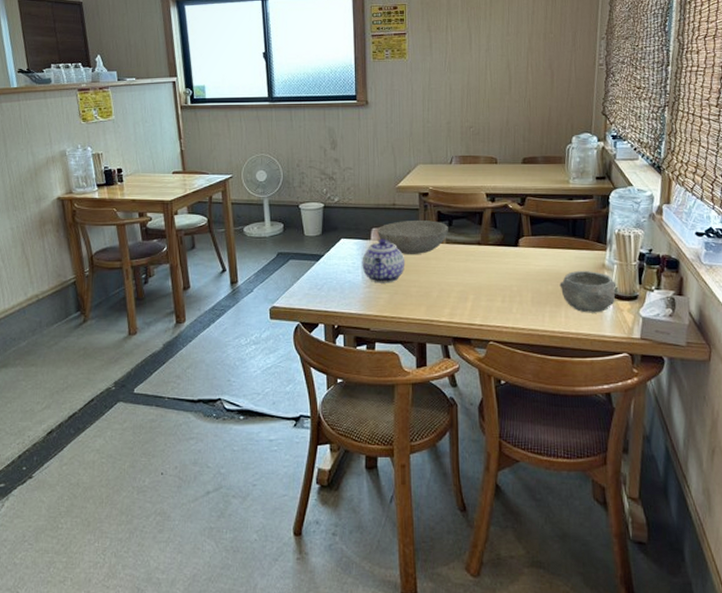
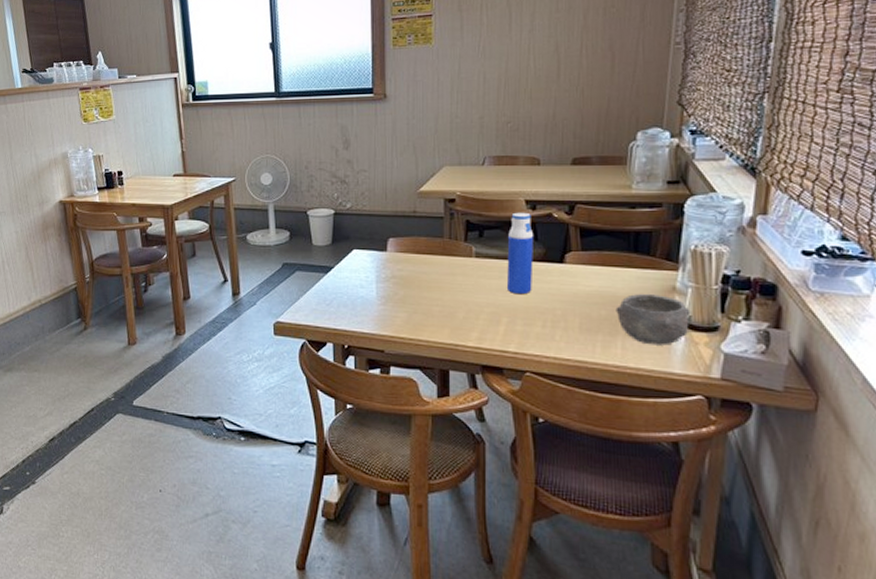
teapot: present [362,238,405,283] -> none [376,250,427,301]
bowl: present [377,220,448,254] -> none [395,230,478,269]
water bottle: none [472,204,494,275] -> present [506,212,533,295]

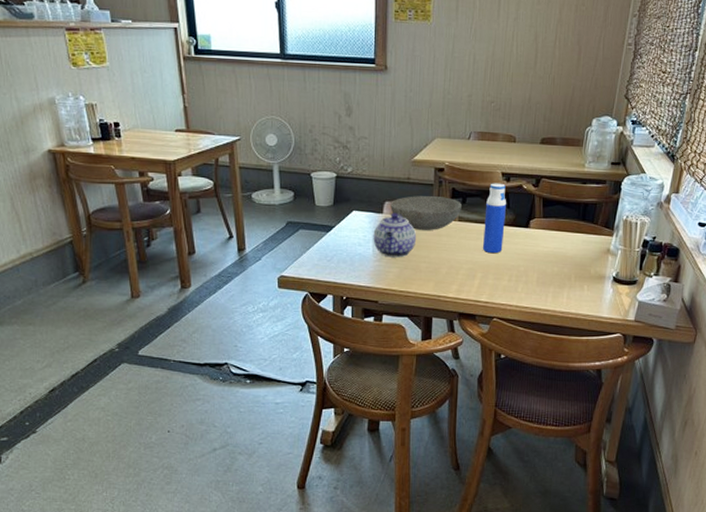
teapot: none [376,250,427,301] -> present [373,212,417,258]
bowl: none [395,230,478,269] -> present [390,196,462,230]
bowl: present [616,294,691,346] -> none [565,254,619,296]

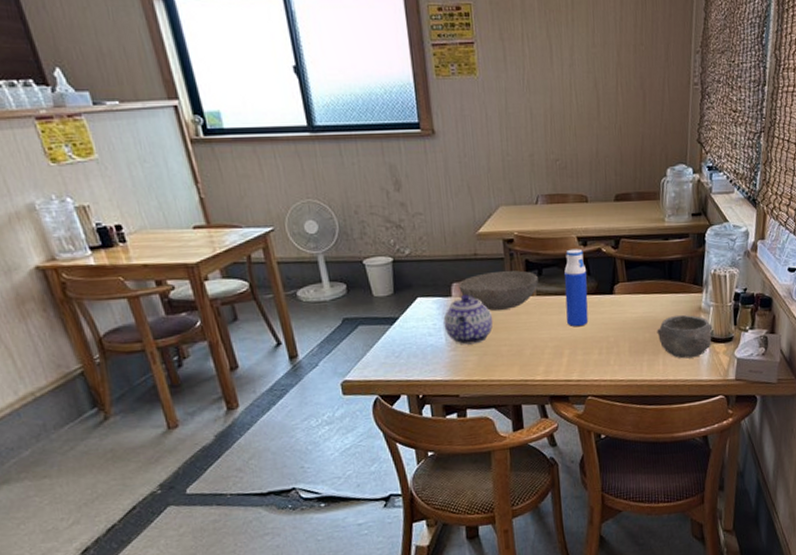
bowl: none [565,254,619,296] -> present [657,315,713,359]

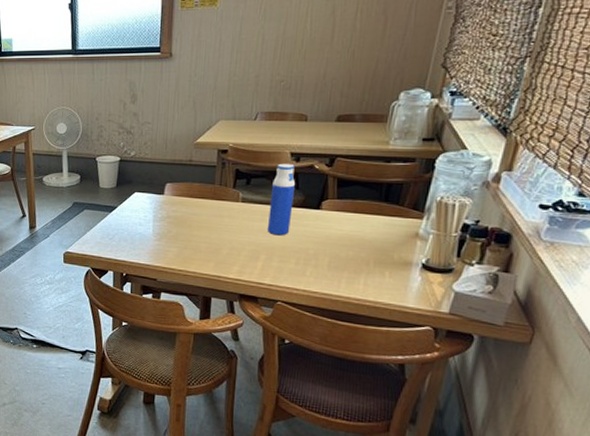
teapot: present [443,294,493,345] -> none [153,194,198,238]
bowl: present [459,270,538,311] -> none [171,177,246,211]
bowl: present [657,315,713,359] -> none [362,238,429,284]

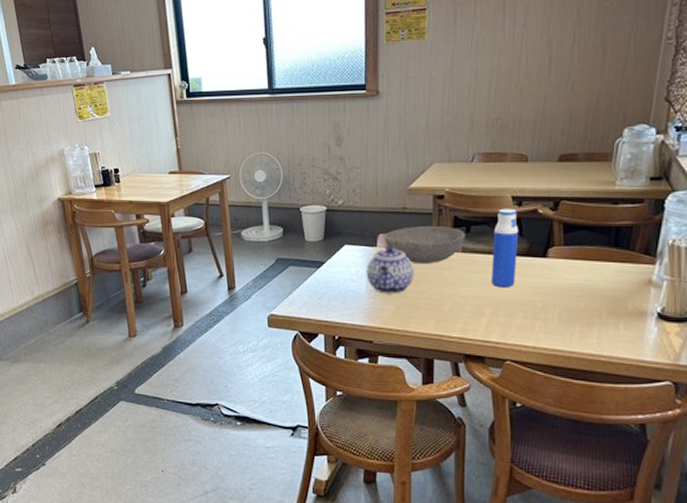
teapot: none [153,194,198,238] -> present [366,245,415,294]
bowl: none [171,177,246,211] -> present [385,226,465,263]

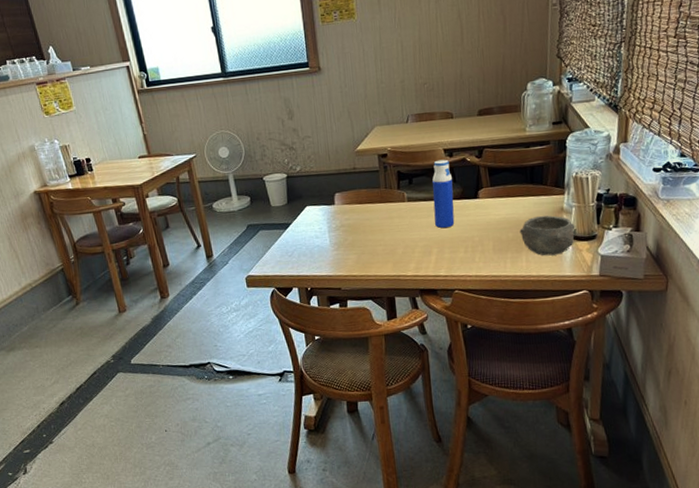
teapot: present [366,245,415,294] -> none [328,202,370,246]
bowl: present [385,226,465,263] -> none [340,180,409,216]
bowl: none [594,287,664,335] -> present [519,215,575,256]

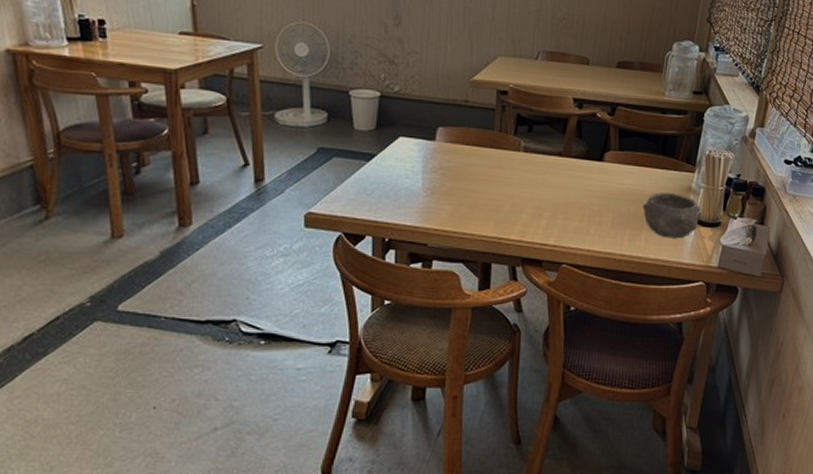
water bottle: present [432,159,455,229] -> none [550,109,578,190]

